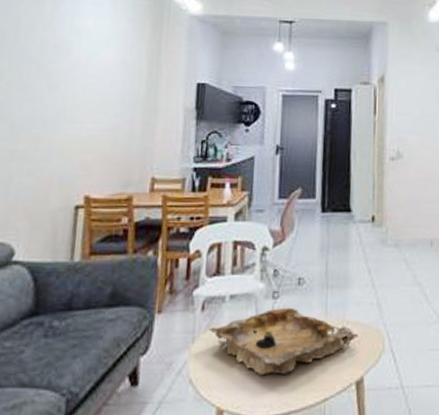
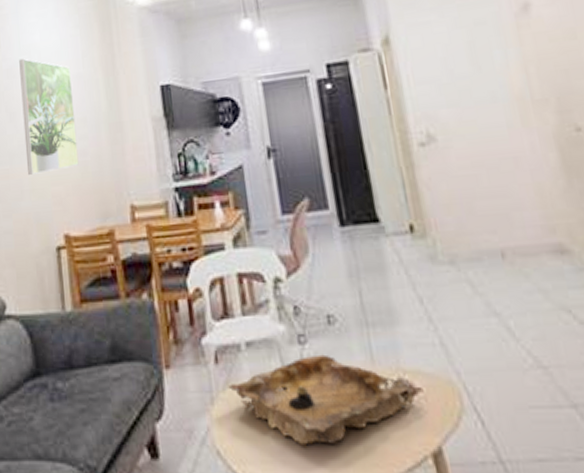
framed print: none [59,38,117,141] -> present [19,58,79,175]

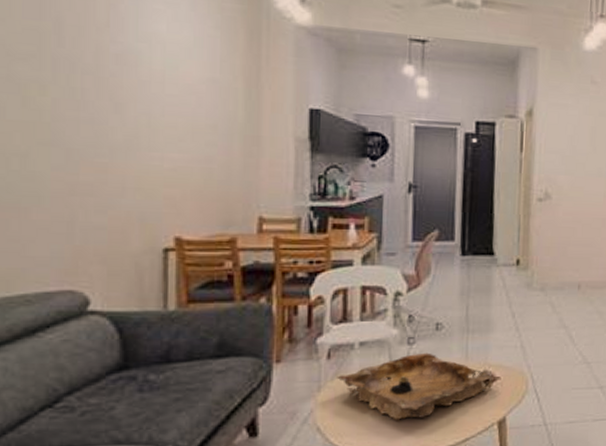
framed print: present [19,58,79,175] -> none [133,46,204,173]

